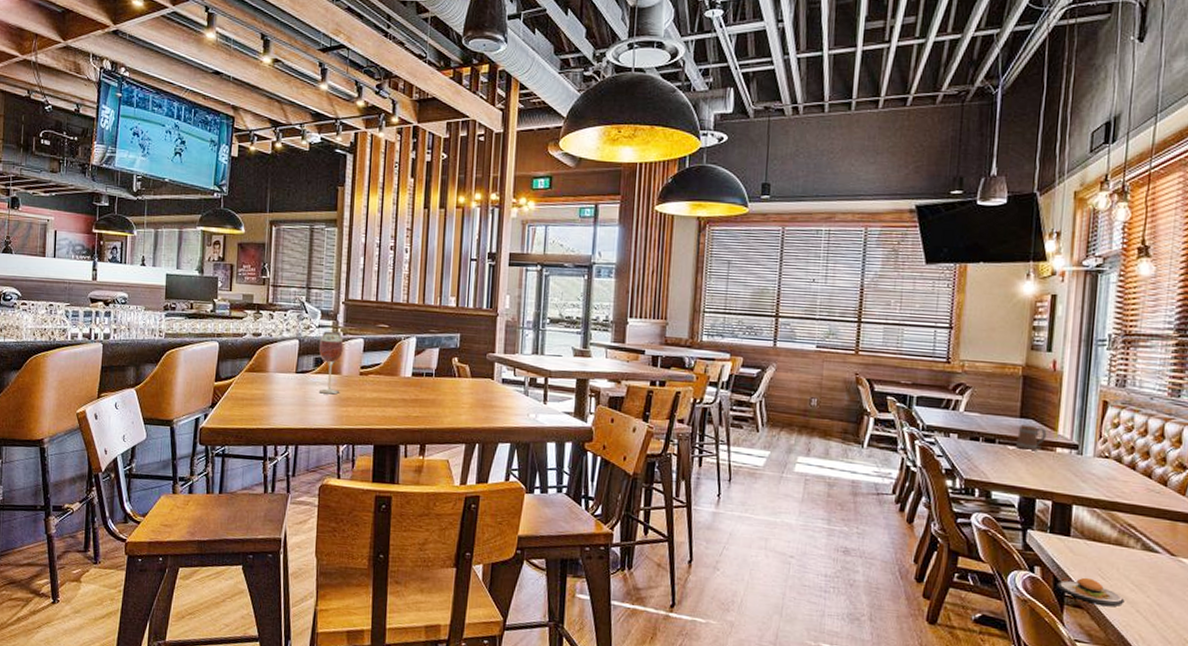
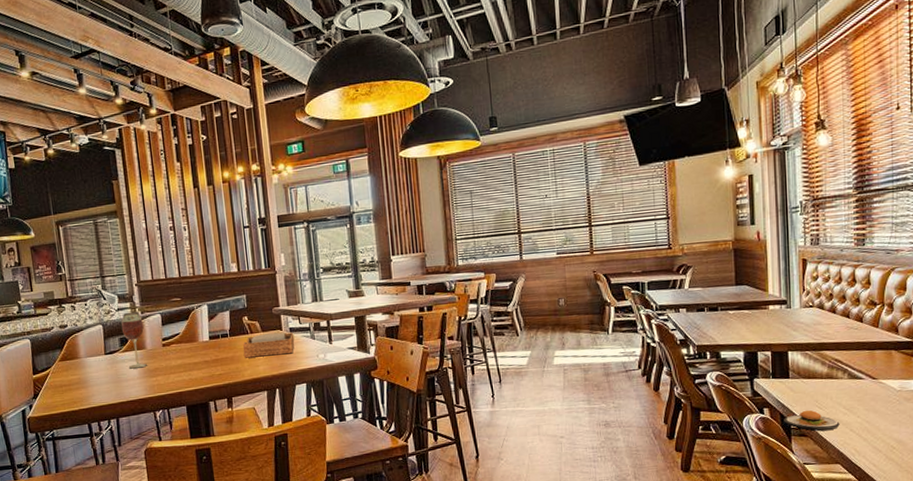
napkin holder: none [446,380,506,408] -> present [243,332,295,358]
beer mug: present [1015,424,1047,452] -> none [734,290,760,313]

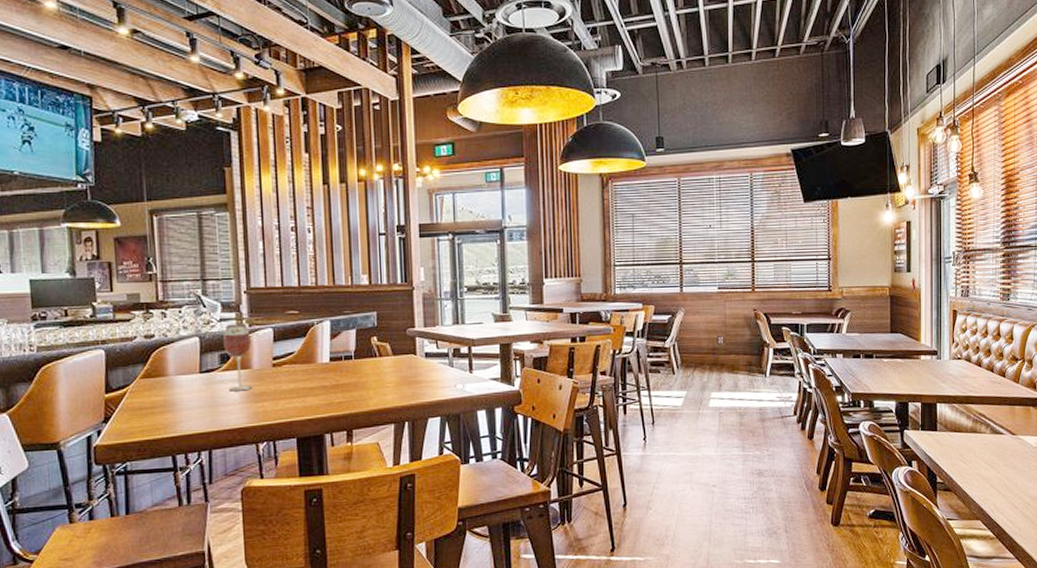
napkin holder: present [243,332,295,358] -> none [369,357,430,385]
burger: present [784,410,840,431] -> none [930,464,982,486]

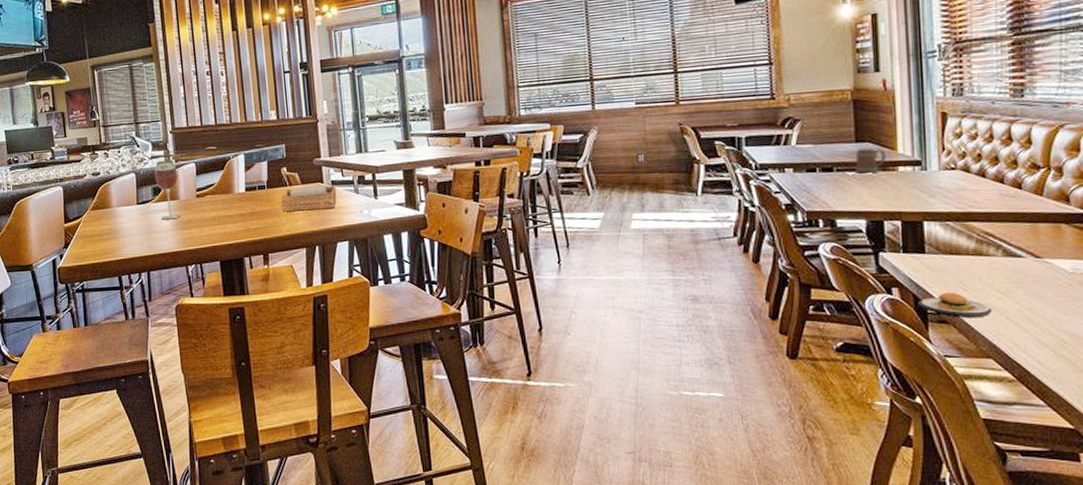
napkin holder: none [369,357,430,385] -> present [281,185,337,212]
beer mug: none [889,338,913,362] -> present [854,148,886,175]
burger: none [930,464,982,486] -> present [918,291,992,318]

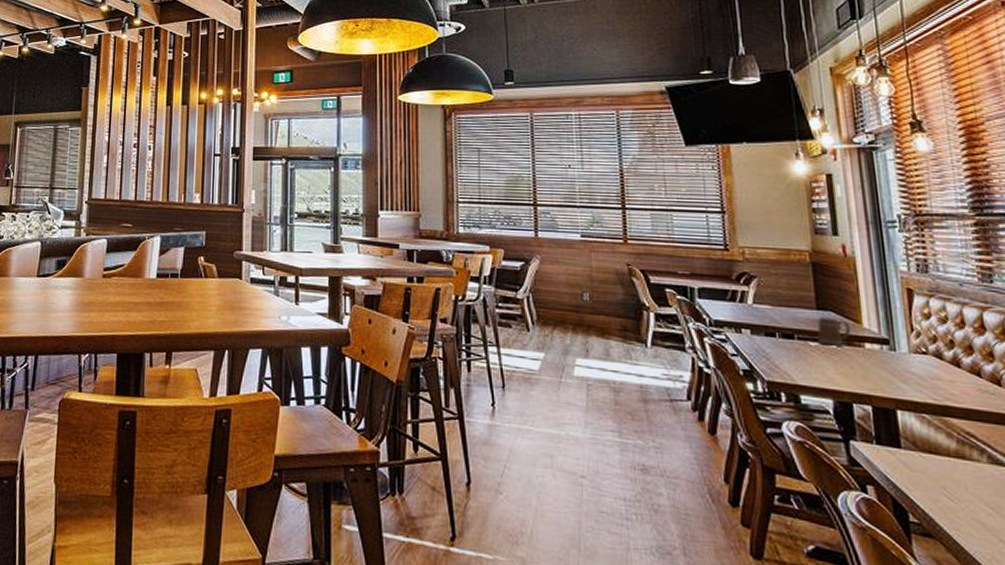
wineglass: present [154,160,180,220] -> none [60,231,86,299]
napkin holder: present [281,185,337,212] -> none [193,280,255,310]
burger: present [918,291,992,318] -> none [897,498,983,536]

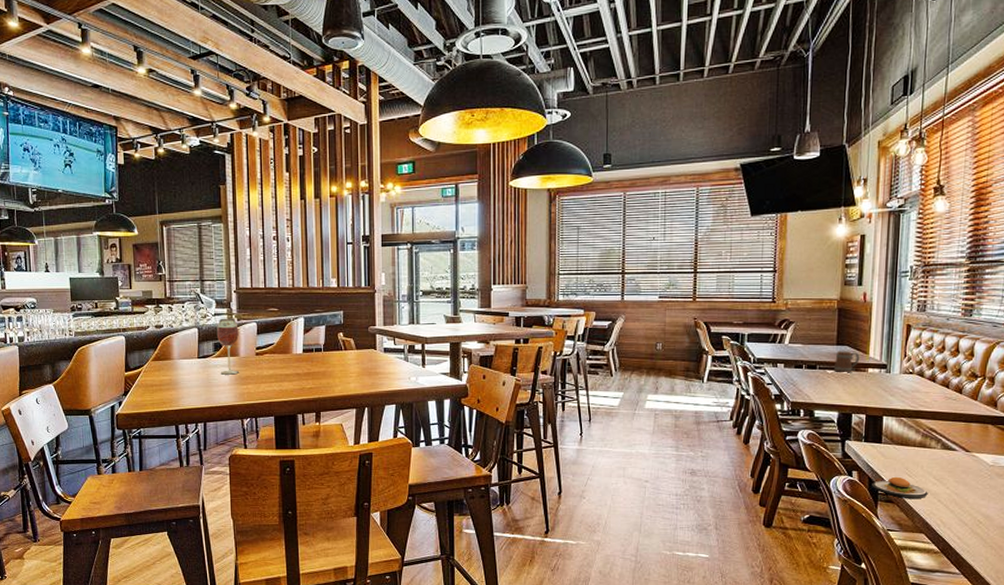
wineglass: none [60,231,86,299] -> present [216,318,239,375]
burger: none [897,498,983,536] -> present [872,476,928,499]

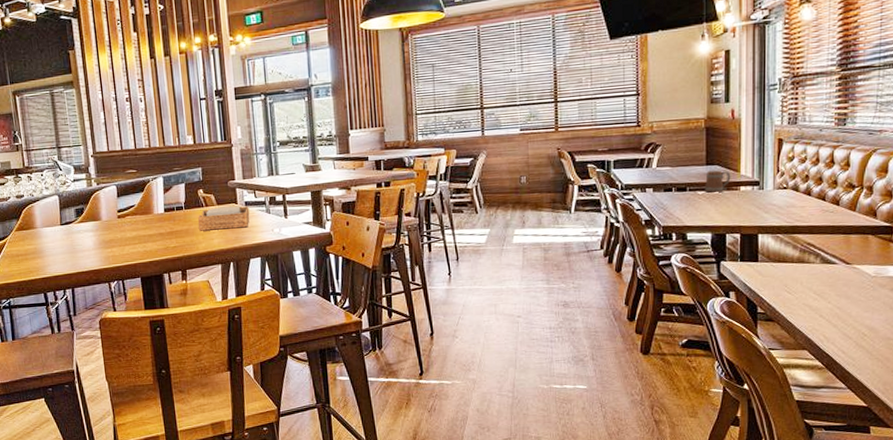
wineglass: present [216,318,239,375] -> none [76,182,102,240]
napkin holder: none [335,351,388,374] -> present [198,205,250,231]
burger: present [872,476,928,499] -> none [750,294,809,316]

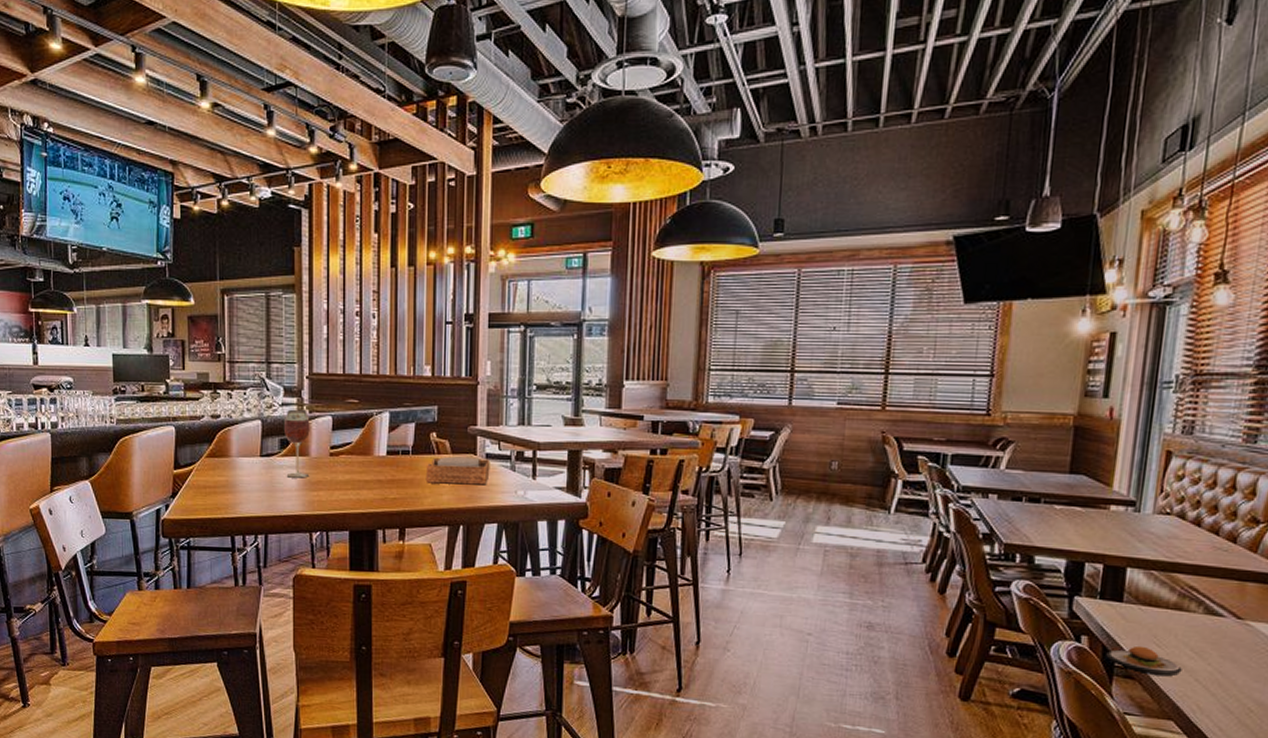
wineglass: none [76,182,102,240] -> present [283,409,310,478]
beer mug: present [704,170,731,194] -> none [1063,481,1100,510]
burger: none [750,294,809,316] -> present [1106,645,1182,677]

